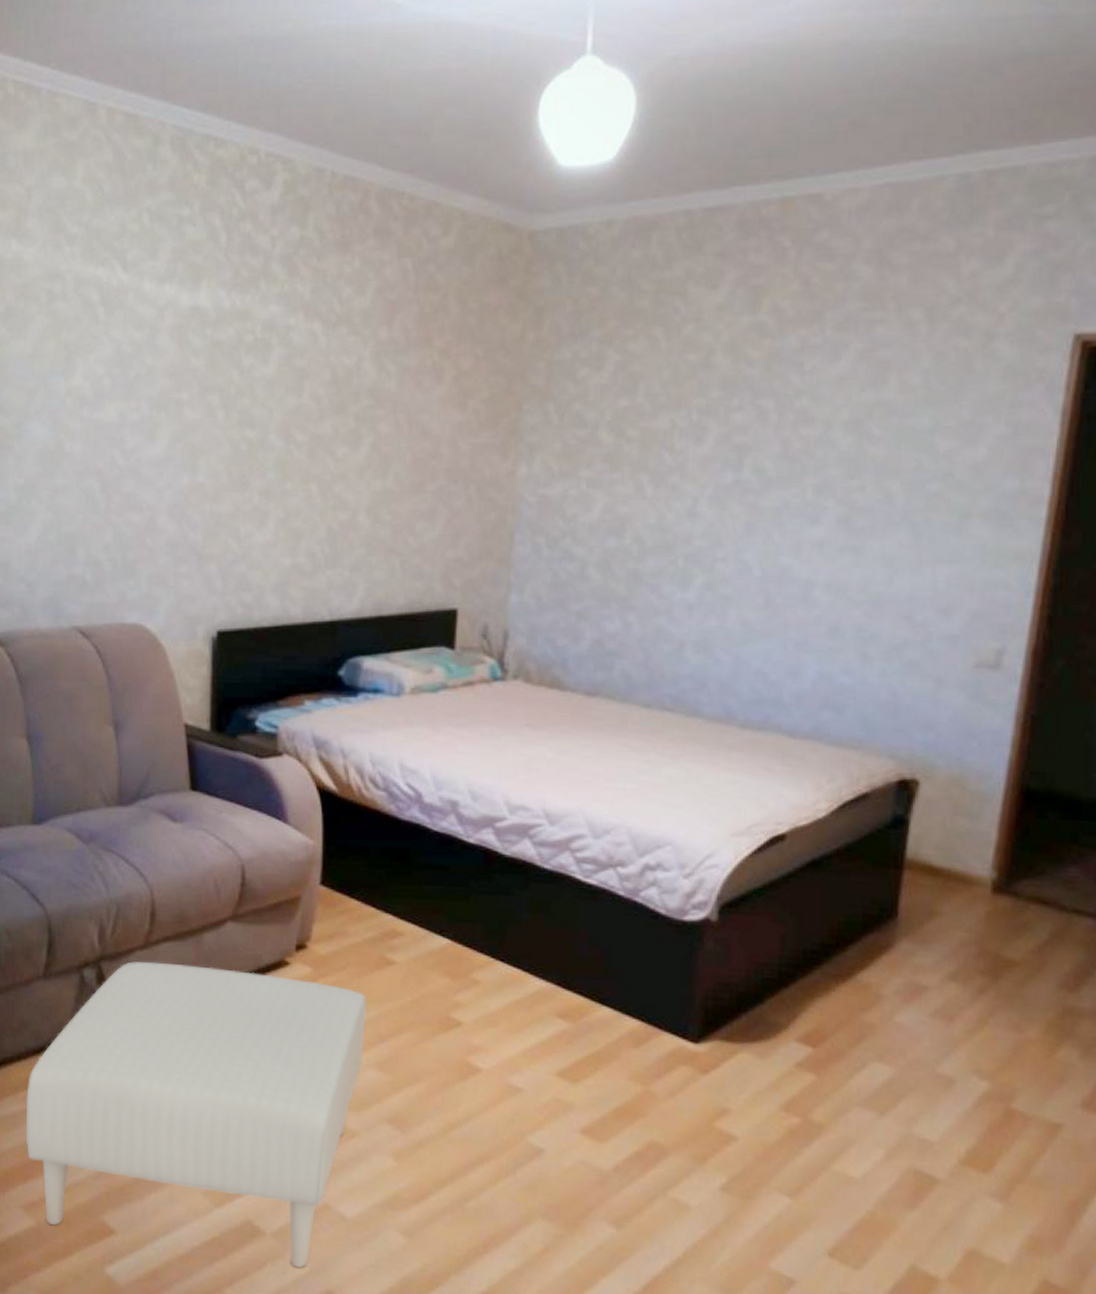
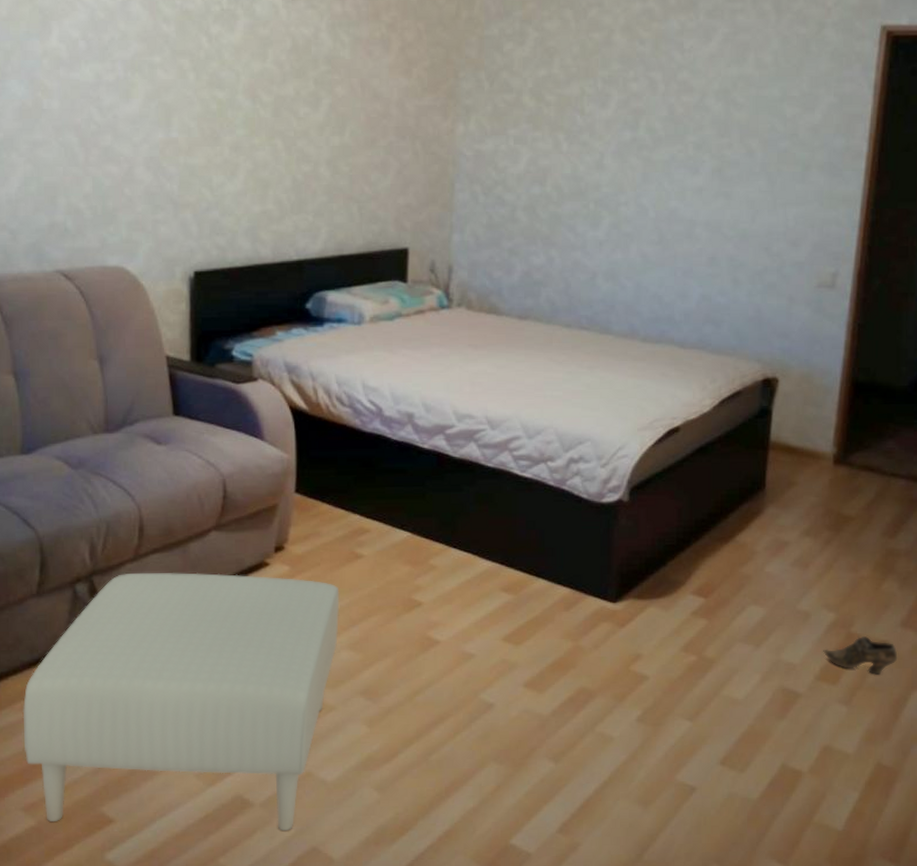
shoe: none [971,1115,1077,1167] -> present [823,636,898,675]

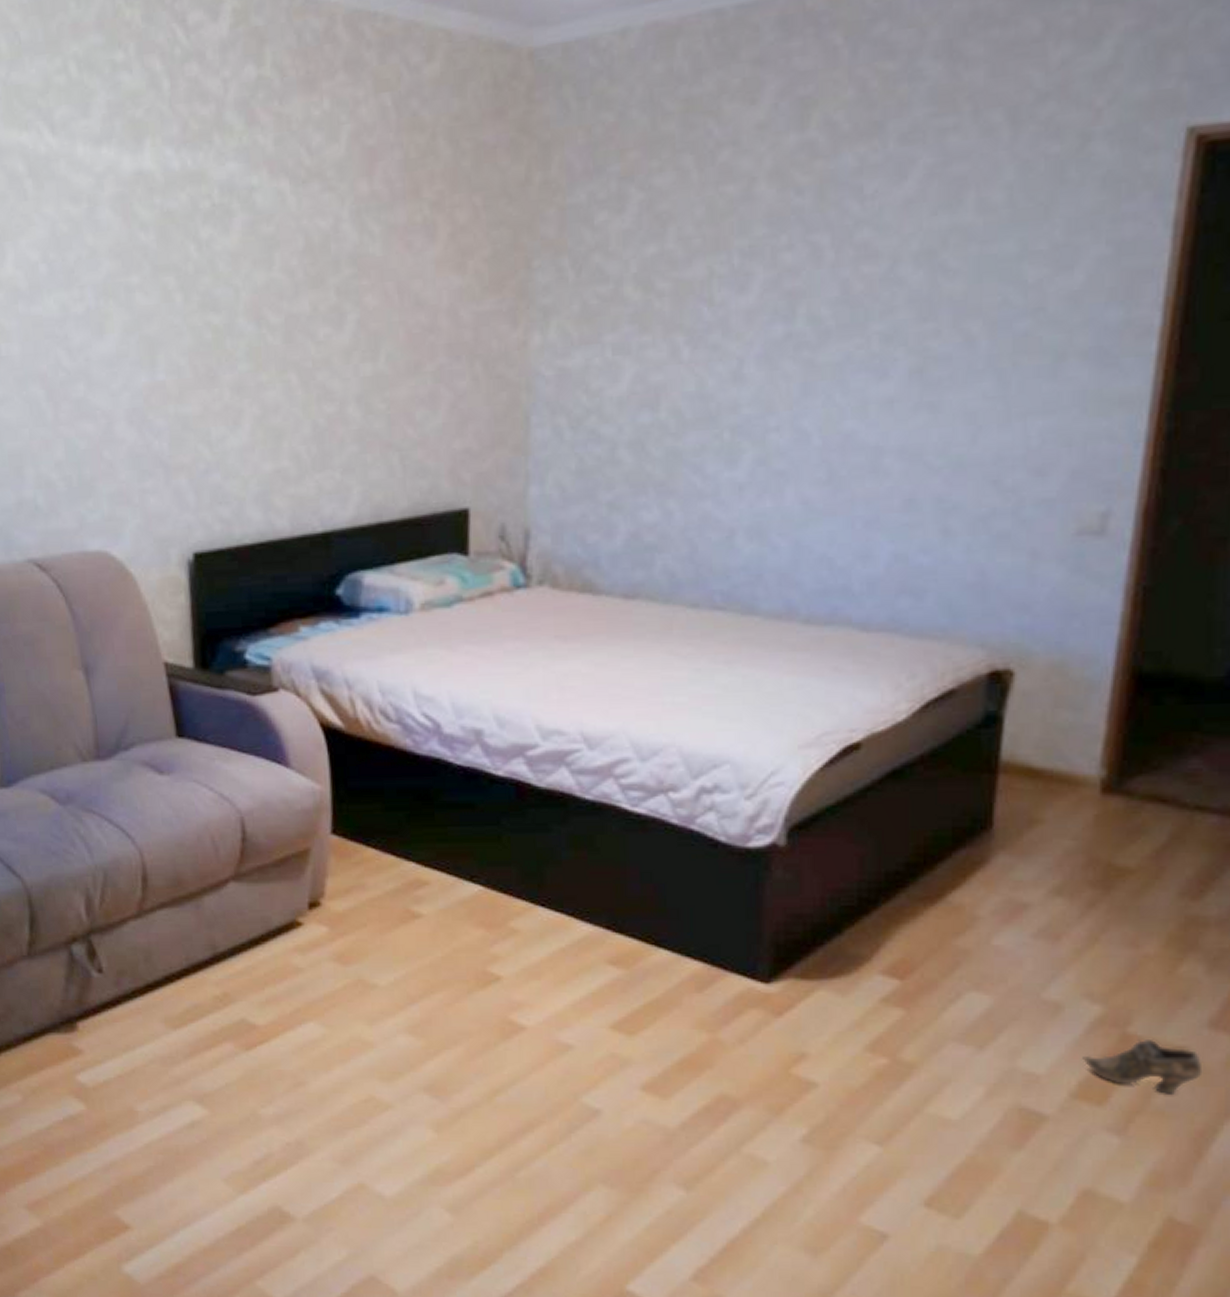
ottoman: present [22,572,340,832] -> none [19,931,393,1254]

